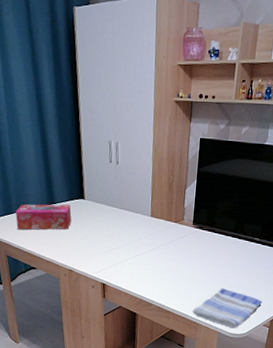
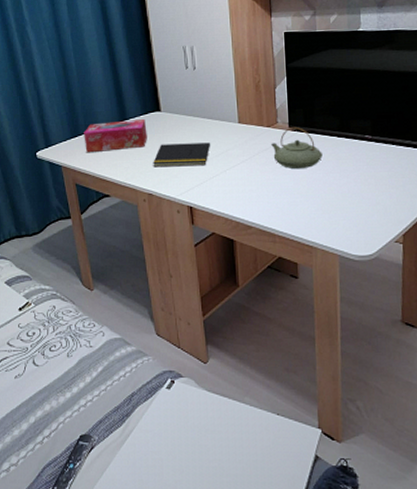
notepad: none [75,228,126,251] -> present [153,142,211,167]
teapot: none [176,224,217,261] -> present [271,126,323,170]
dish towel: present [192,288,263,329] -> none [302,199,389,249]

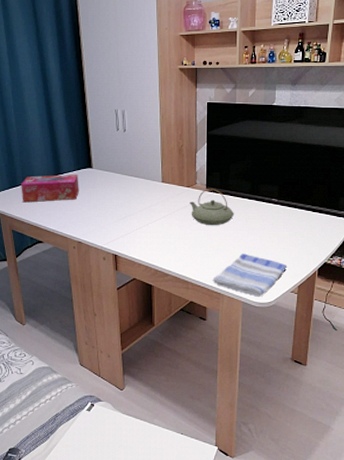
notepad: present [153,142,211,167] -> none [83,198,136,219]
dish towel: none [302,199,389,249] -> present [212,253,288,297]

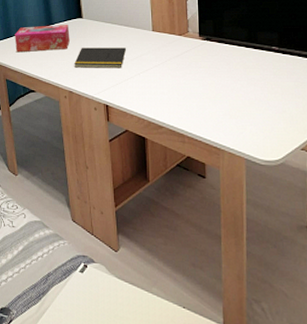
notepad: none [83,198,136,219] -> present [74,47,127,68]
teapot: present [190,188,234,226] -> none [182,36,231,76]
dish towel: present [212,253,288,297] -> none [210,105,295,154]

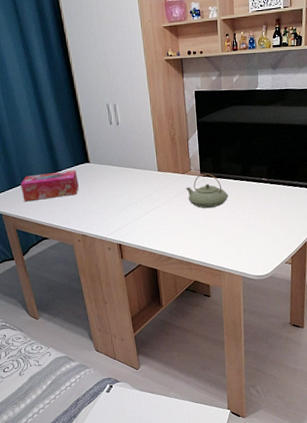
notepad: present [74,47,127,68] -> none [85,189,135,212]
teapot: none [182,36,231,76] -> present [186,172,228,209]

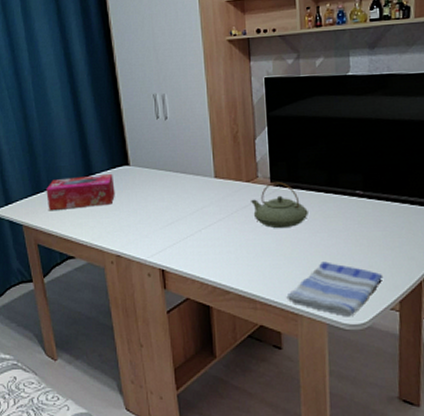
dish towel: none [213,231,281,271] -> present [286,261,384,317]

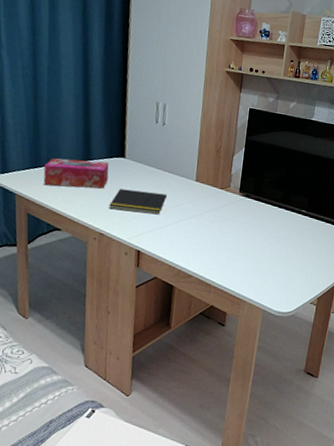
notepad: none [121,199,185,227] -> present [109,188,168,215]
teapot: present [251,181,308,229] -> none [221,192,264,231]
dish towel: present [286,261,384,317] -> none [235,261,310,306]

